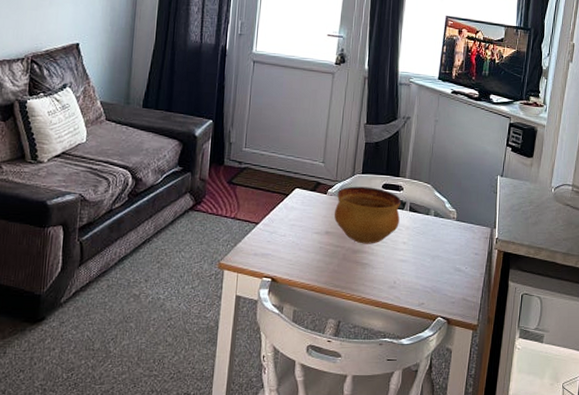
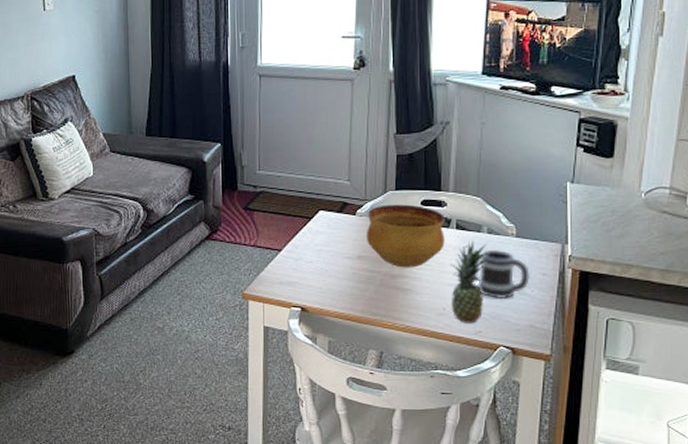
fruit: none [400,222,434,296] -> present [450,241,488,323]
mug: none [422,230,465,275] -> present [476,249,530,300]

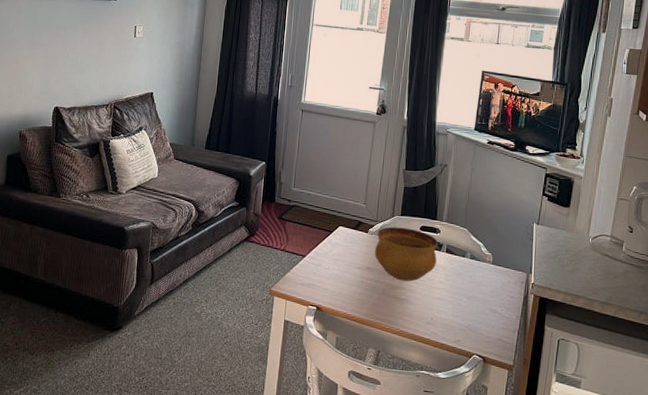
fruit: present [450,241,488,323] -> none [437,263,470,333]
mug: present [476,249,530,300] -> none [458,272,501,315]

